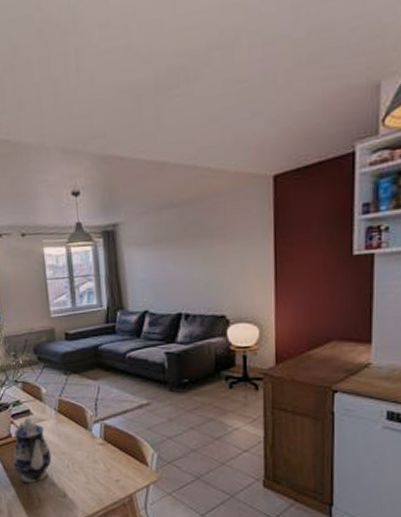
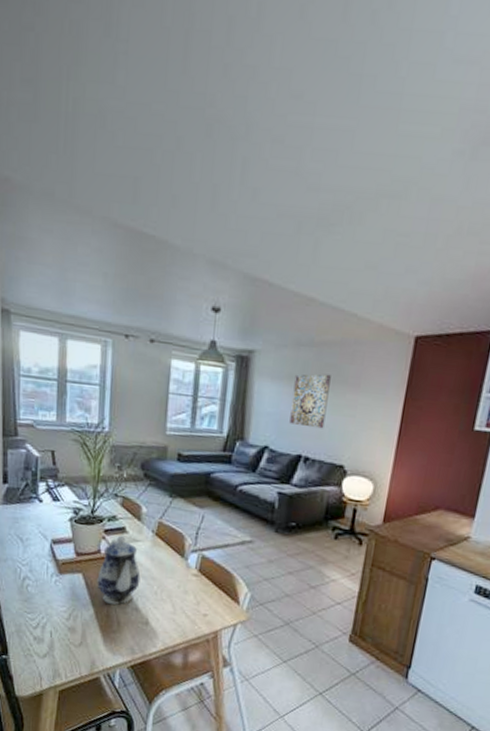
wall art: none [161,230,199,285] -> present [289,374,331,429]

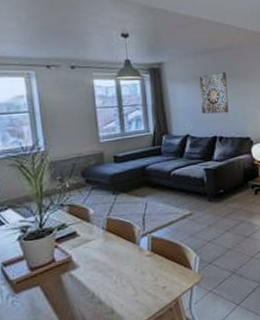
teapot: present [97,535,141,605] -> none [56,239,99,307]

